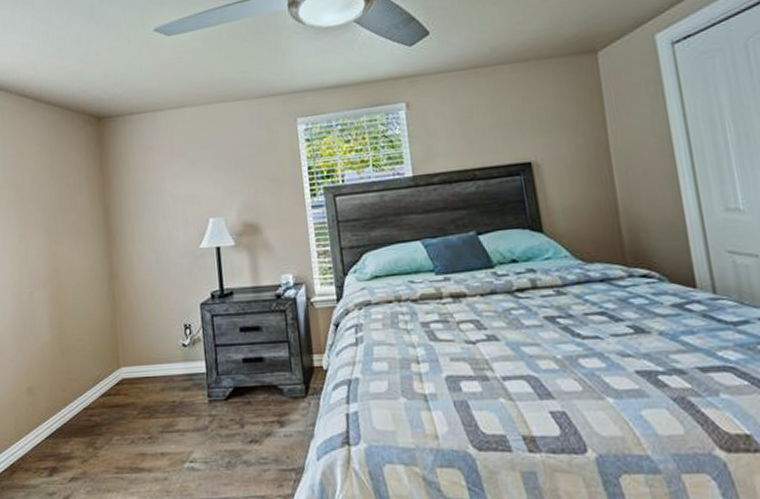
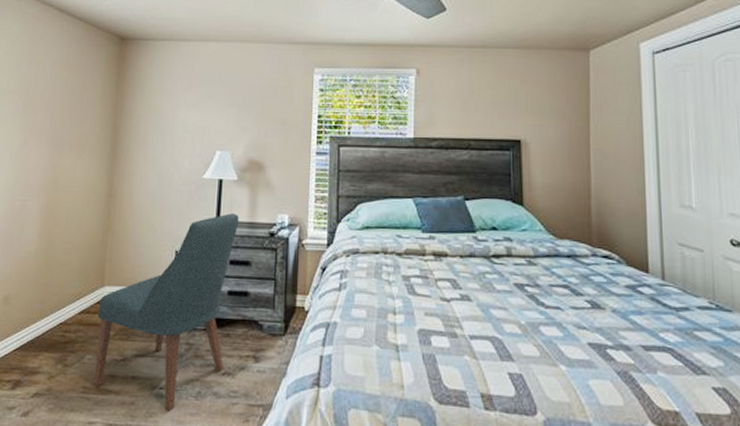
chair: none [118,280,251,483] -> present [93,213,239,411]

